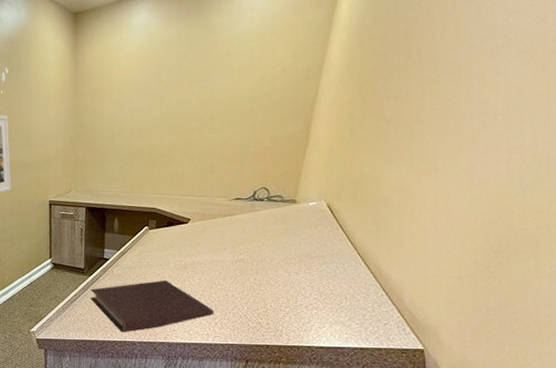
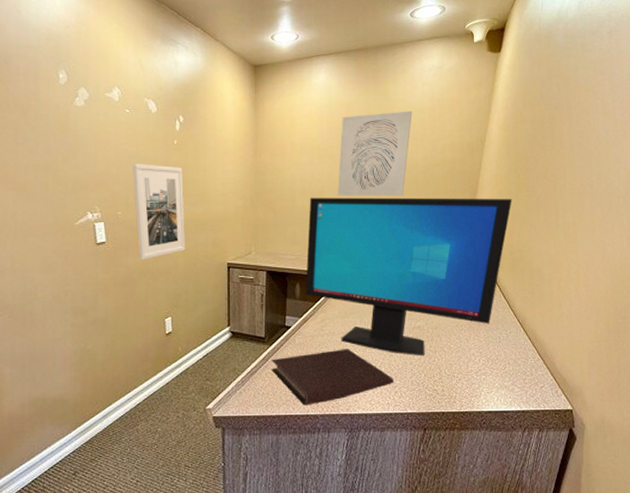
computer monitor: none [124,125,355,289] -> present [305,197,512,356]
wall art: none [157,41,239,133] -> present [337,111,412,196]

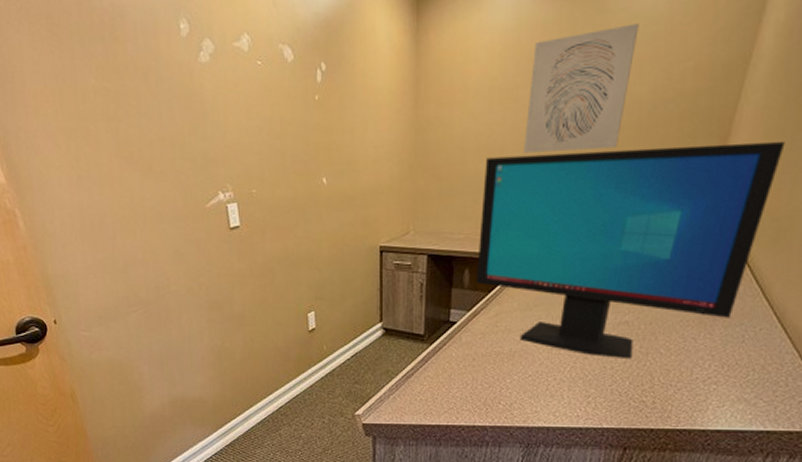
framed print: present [133,164,185,260] -> none [267,128,329,246]
notebook: present [271,349,394,406] -> none [431,349,587,415]

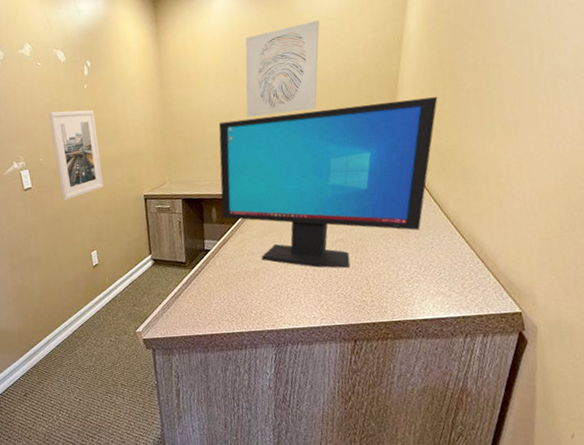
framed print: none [267,128,329,246] -> present [49,110,103,201]

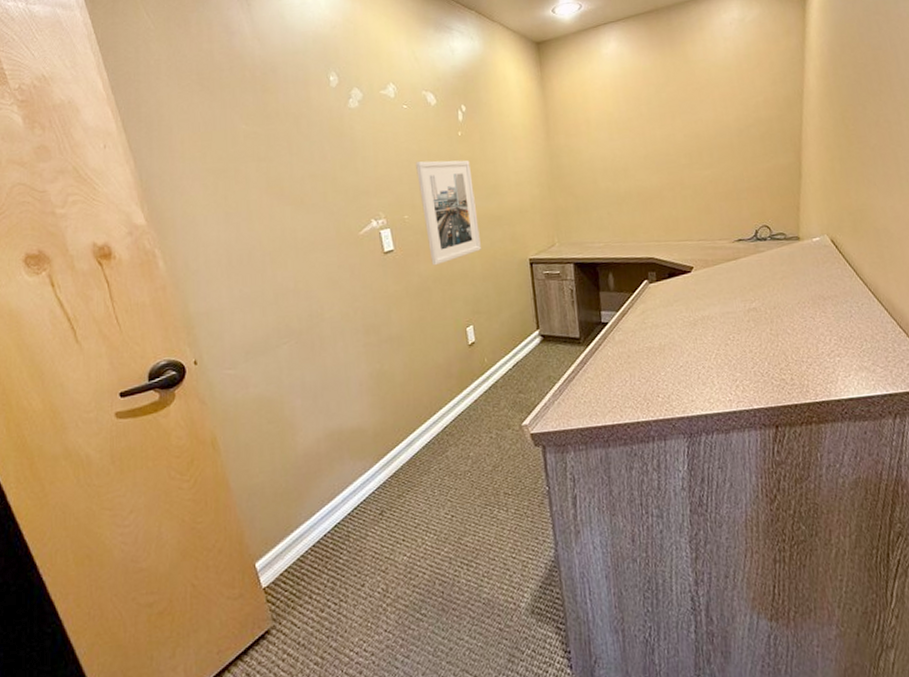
computer monitor: present [218,97,438,269] -> none [613,153,844,342]
wall art: present [245,20,320,118] -> none [639,70,719,172]

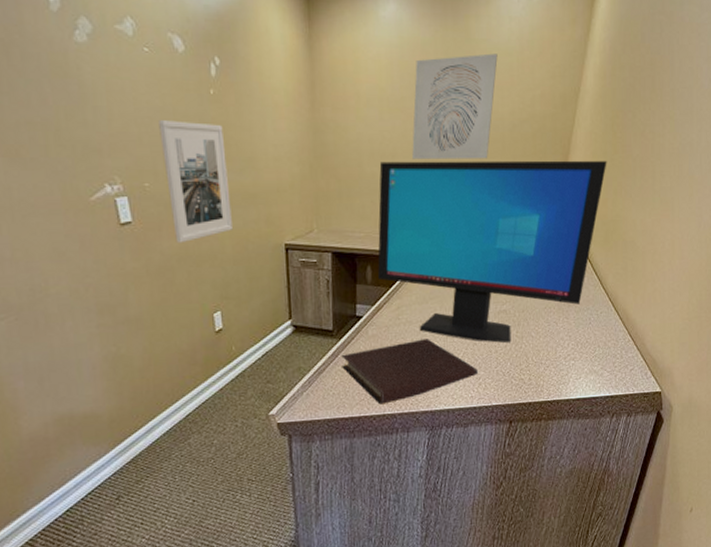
notebook: none [590,341,733,412] -> present [341,339,478,405]
computer monitor: none [613,153,844,342] -> present [378,160,607,344]
wall art: none [639,70,719,172] -> present [412,53,498,160]

